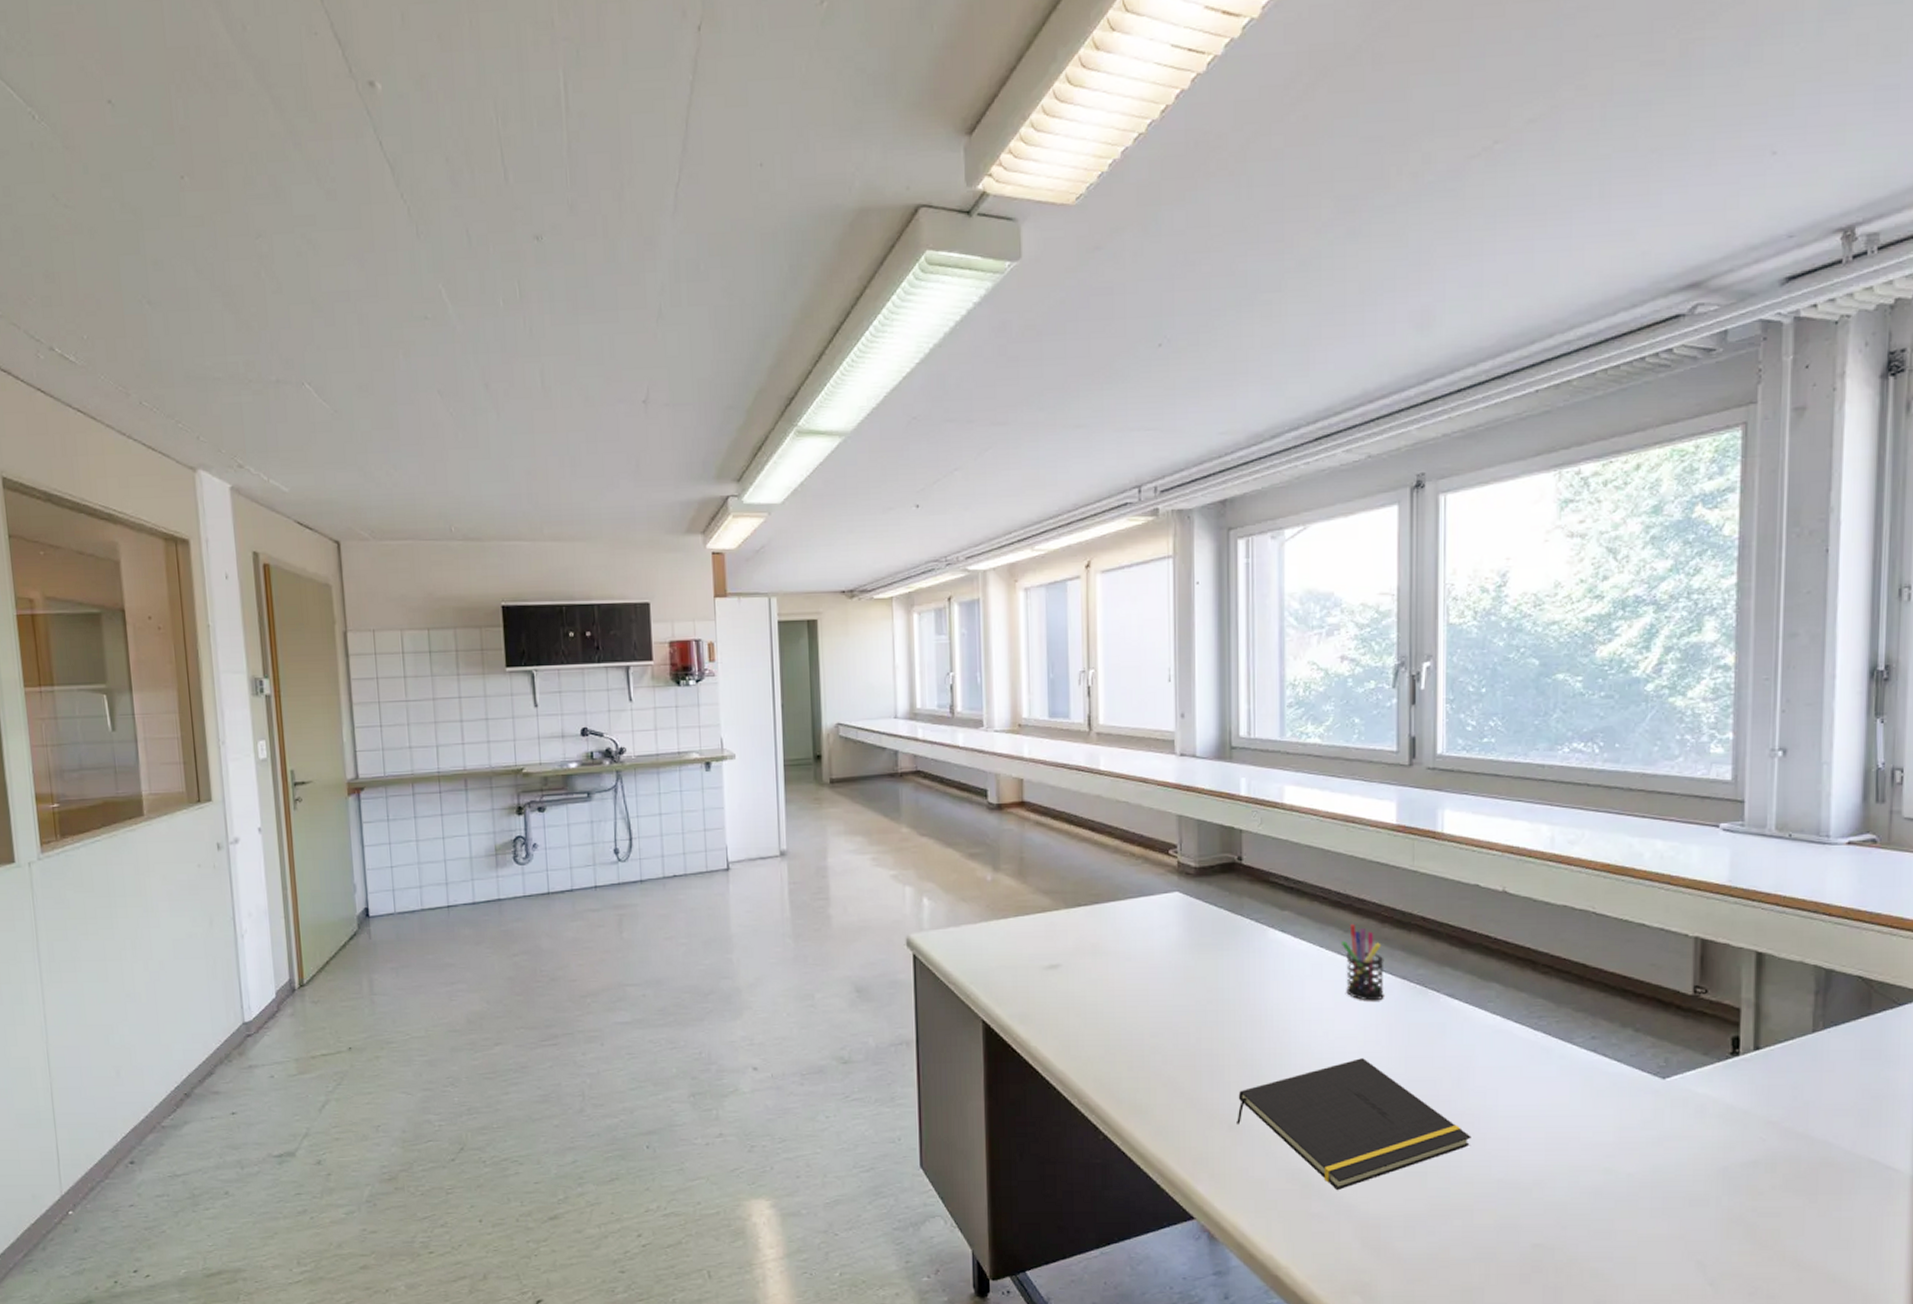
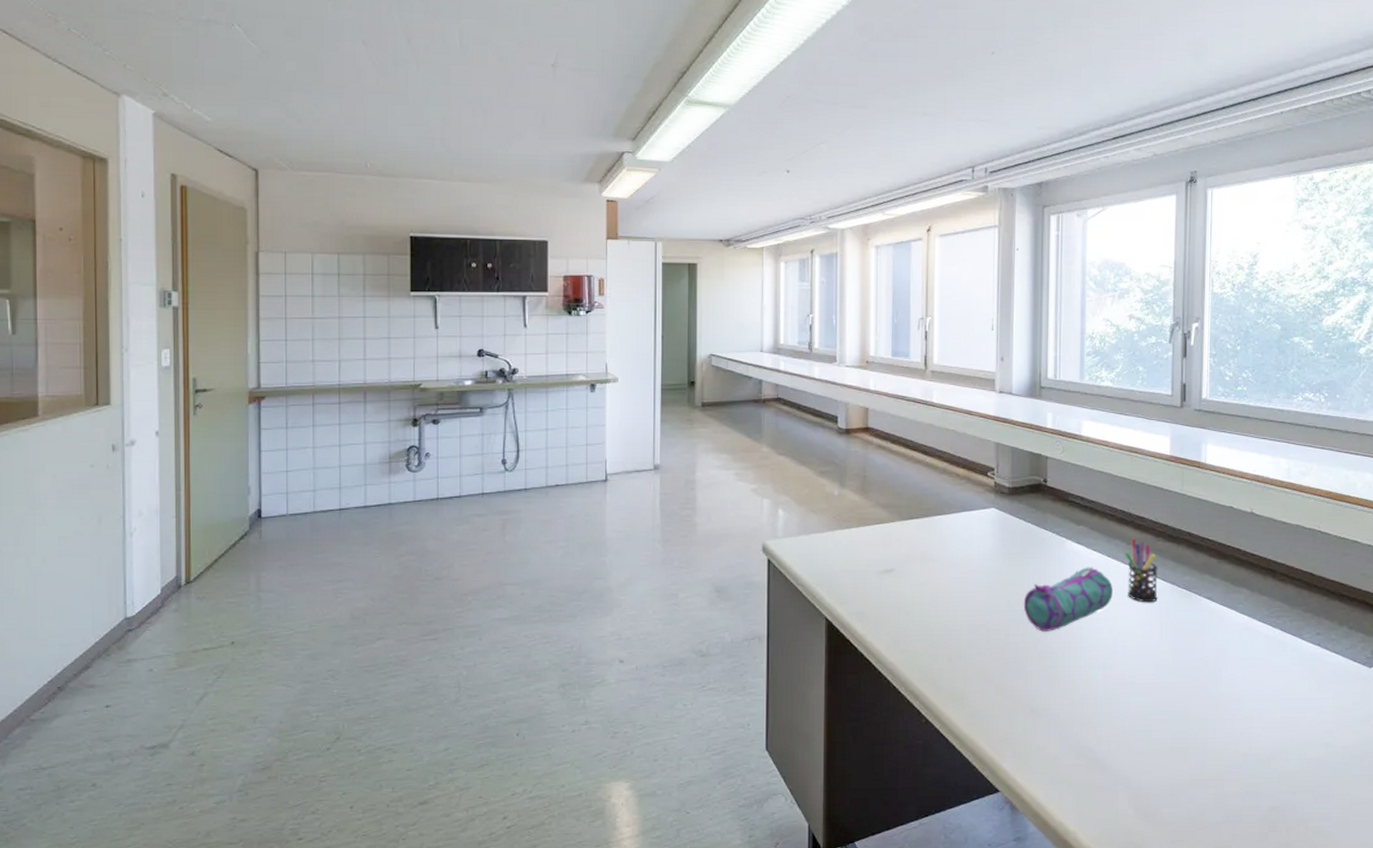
pencil case: none [1217,959,1329,1035] -> present [1023,567,1114,632]
notepad: present [1237,1058,1471,1190] -> none [1037,651,1224,764]

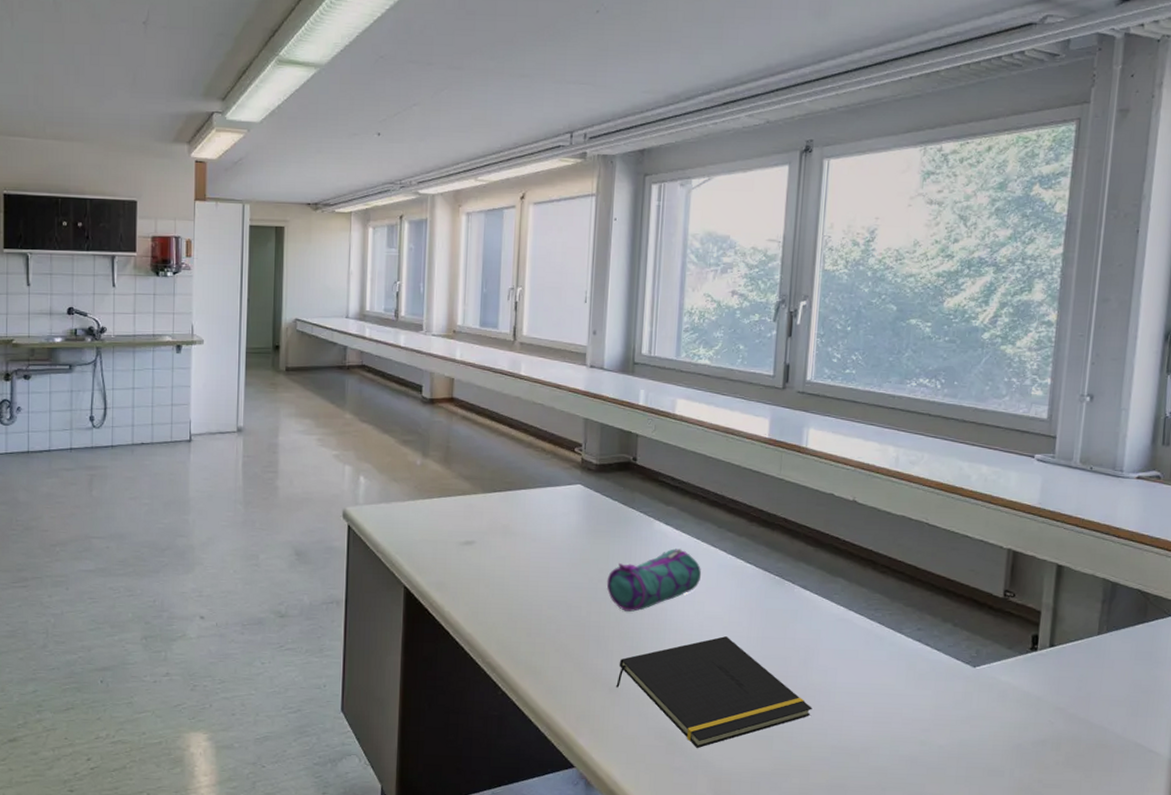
notepad: none [1037,651,1224,764] -> present [616,636,812,748]
pen holder: present [1124,538,1158,603] -> none [714,521,750,588]

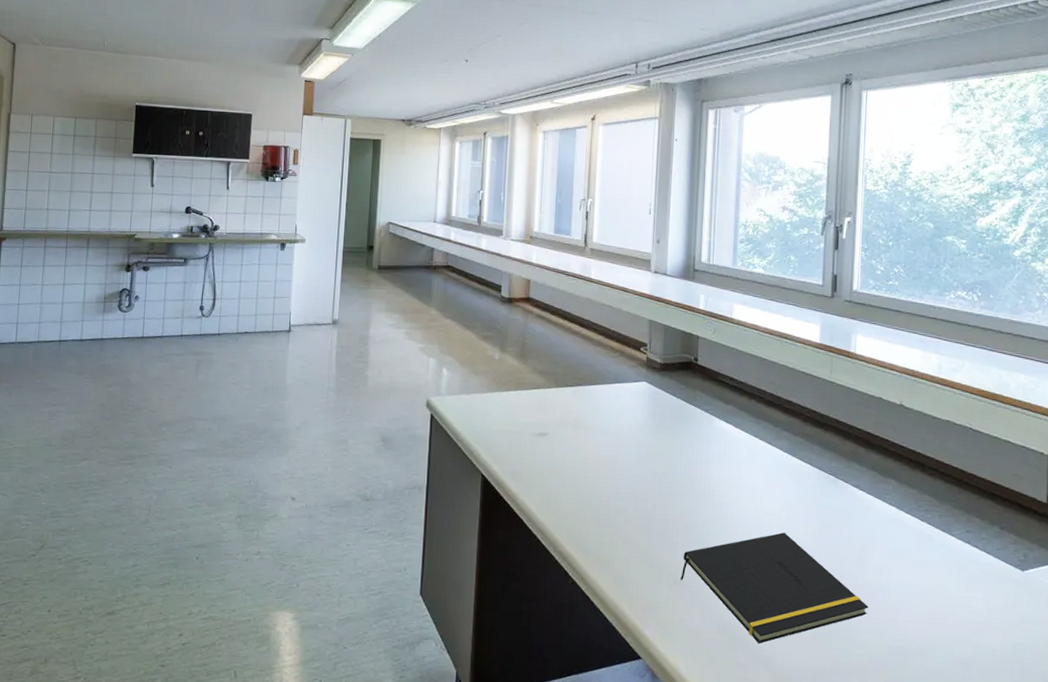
pencil case: present [606,548,702,612] -> none [670,445,760,506]

